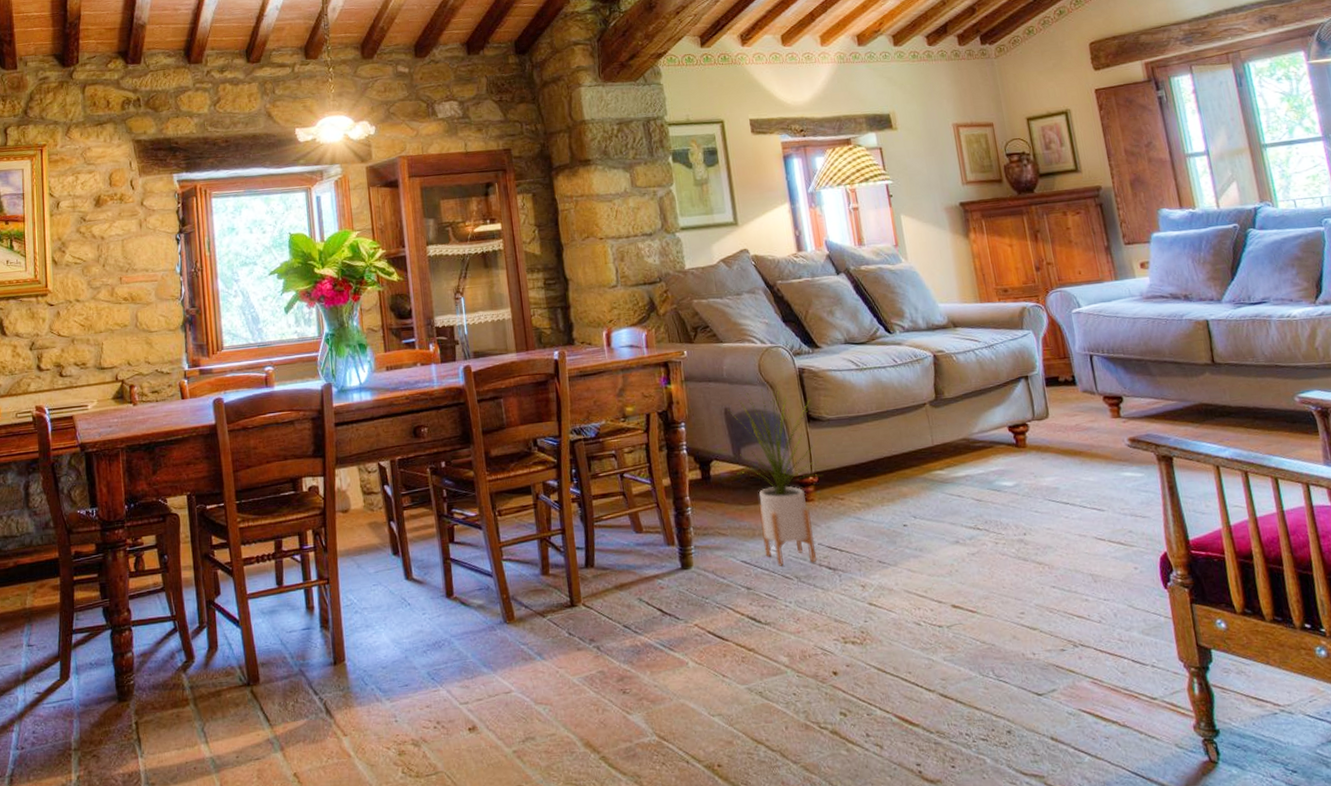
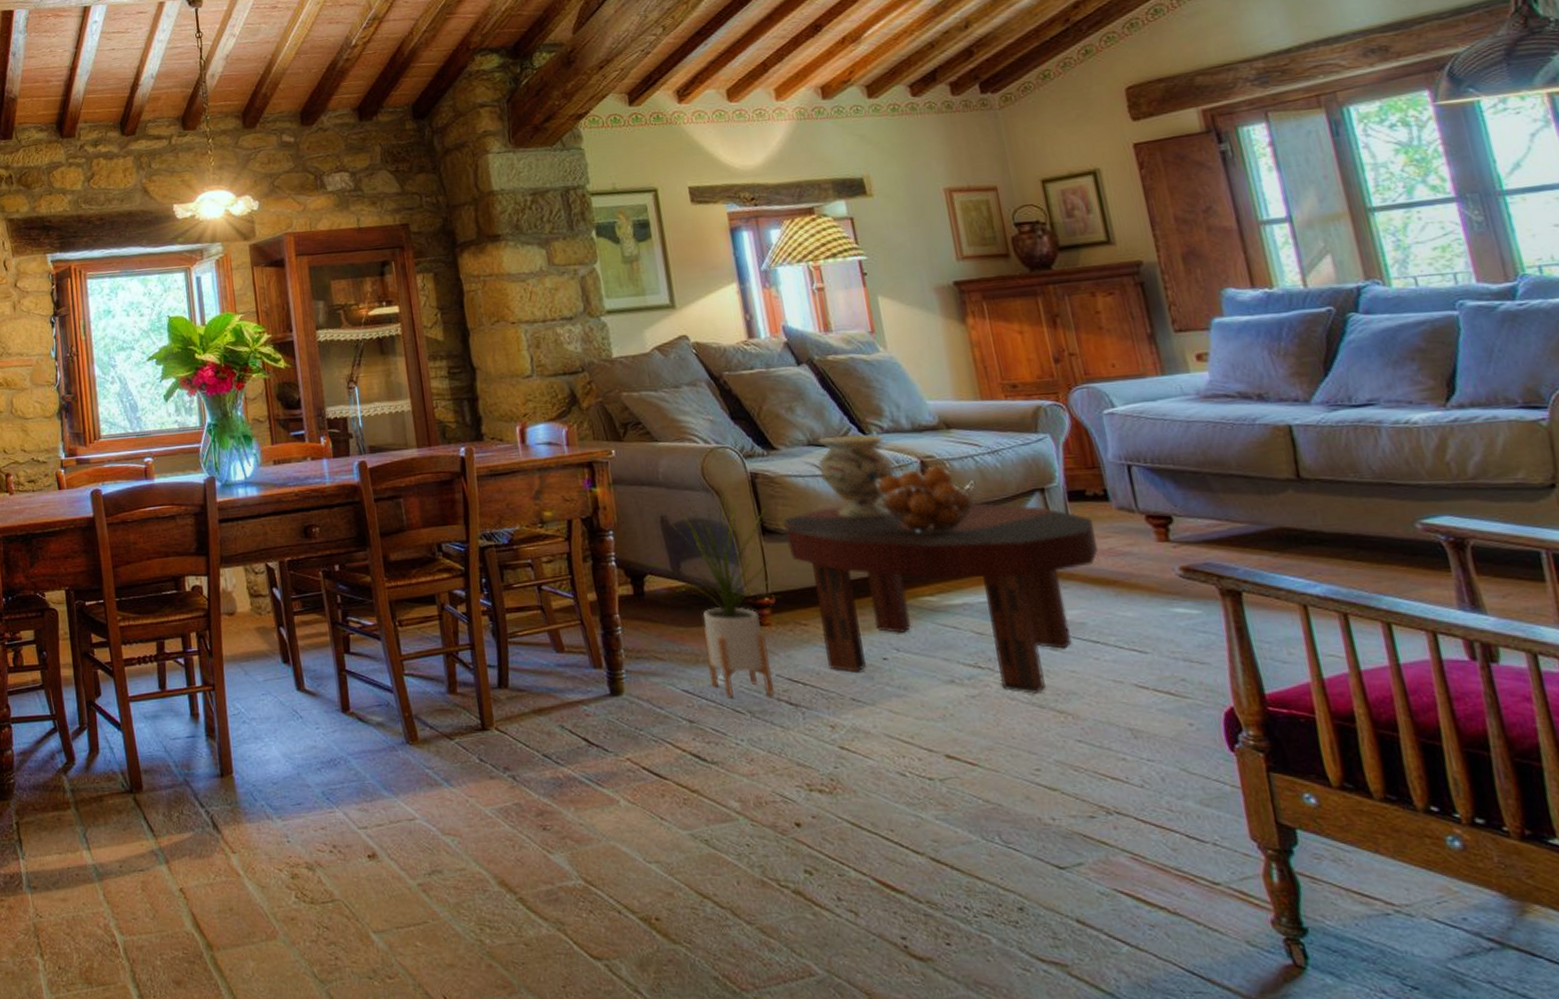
coffee table: none [825,389,1068,549] -> present [784,502,1099,694]
decorative vase: none [852,333,913,406] -> present [817,434,895,519]
fruit basket: none [897,359,976,417] -> present [874,466,976,534]

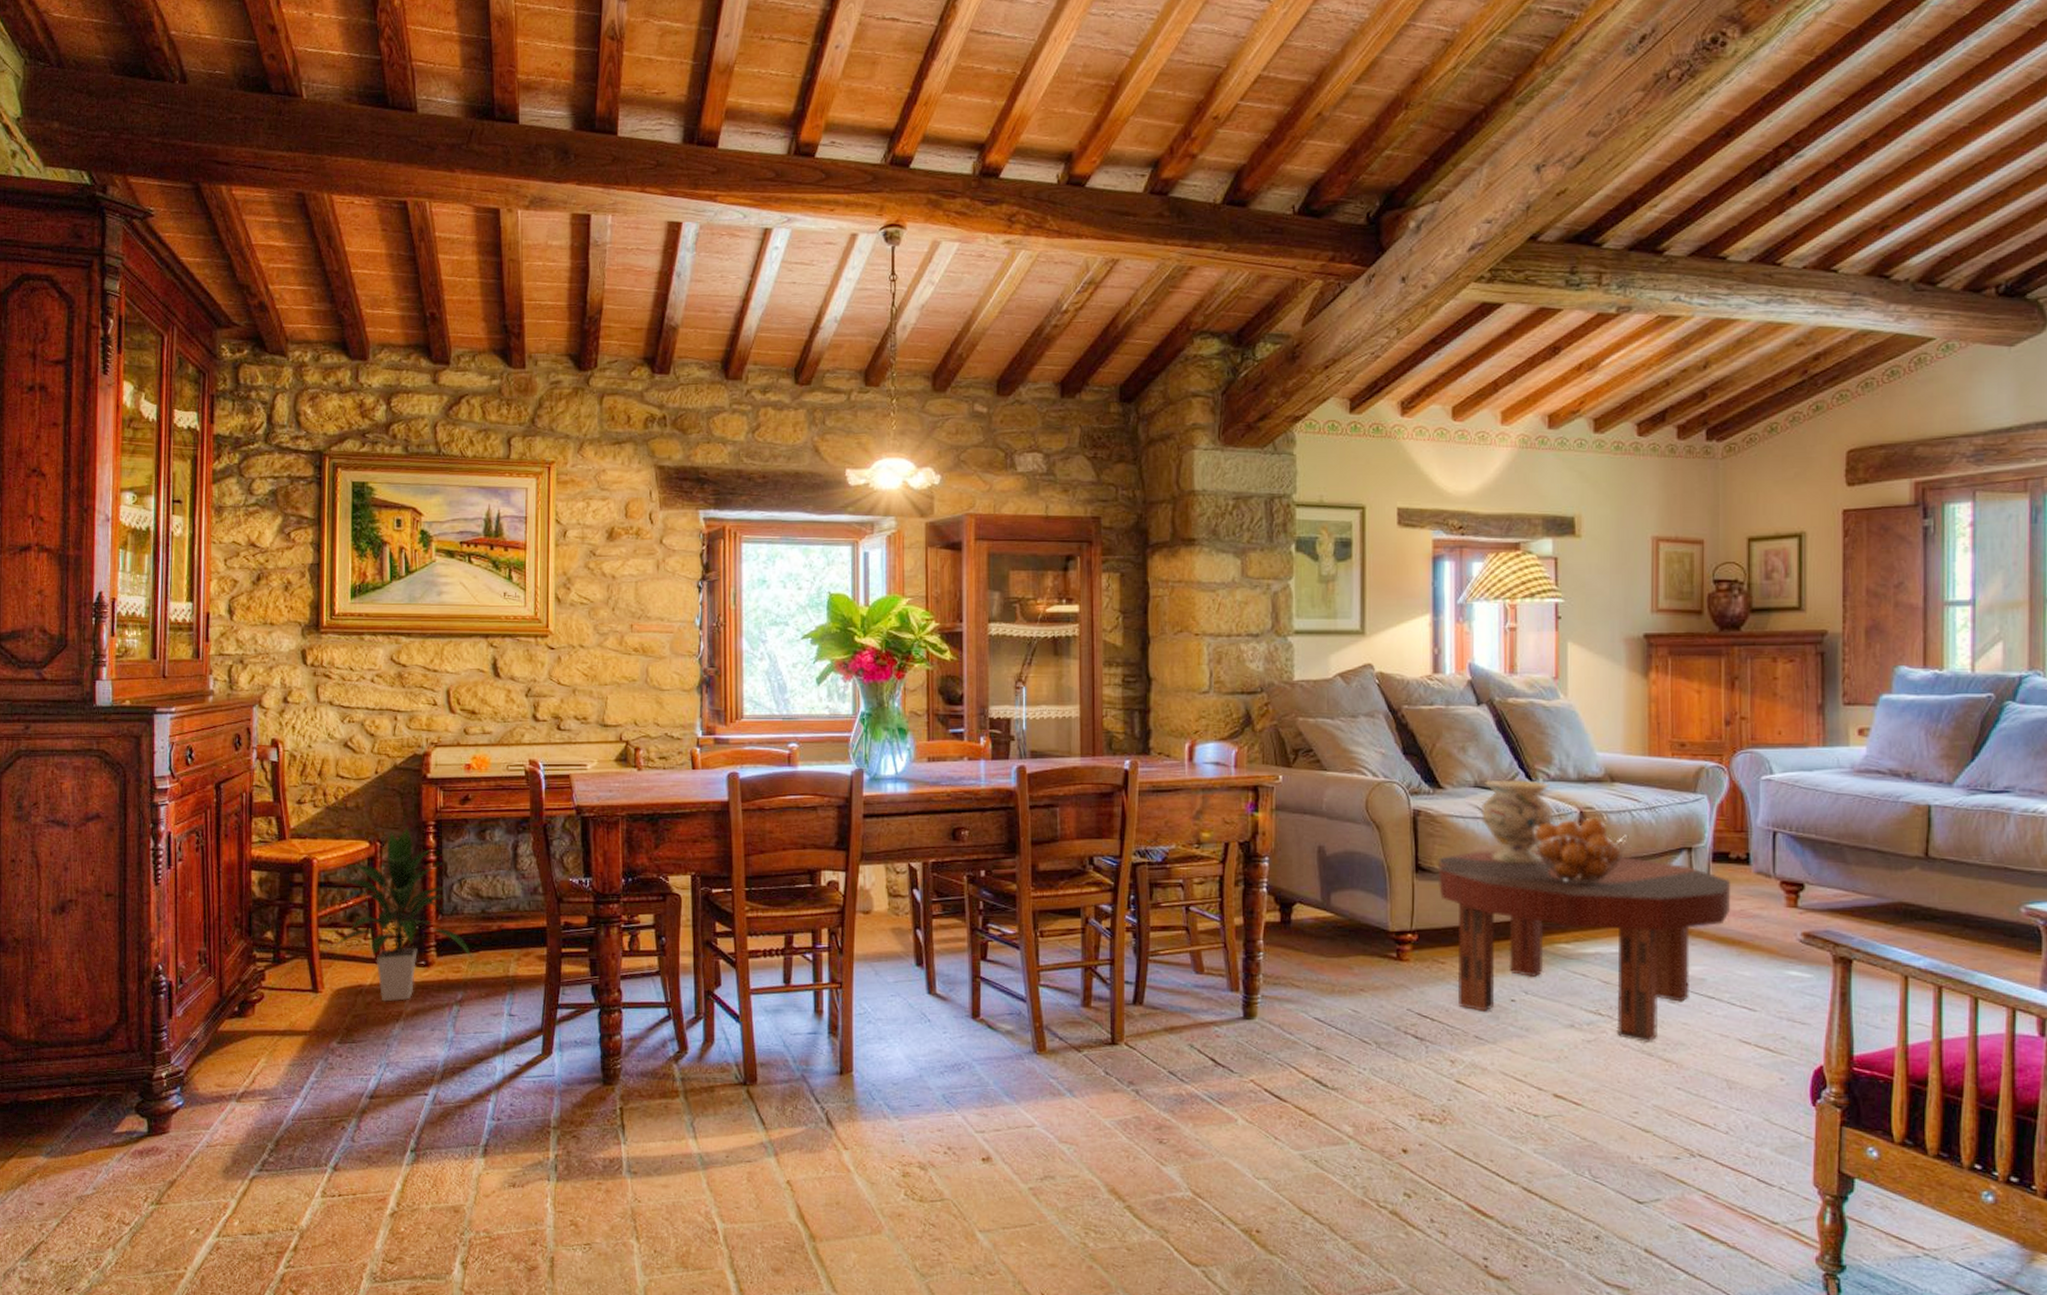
house plant: present [663,490,780,698] -> none [1321,824,1424,1029]

